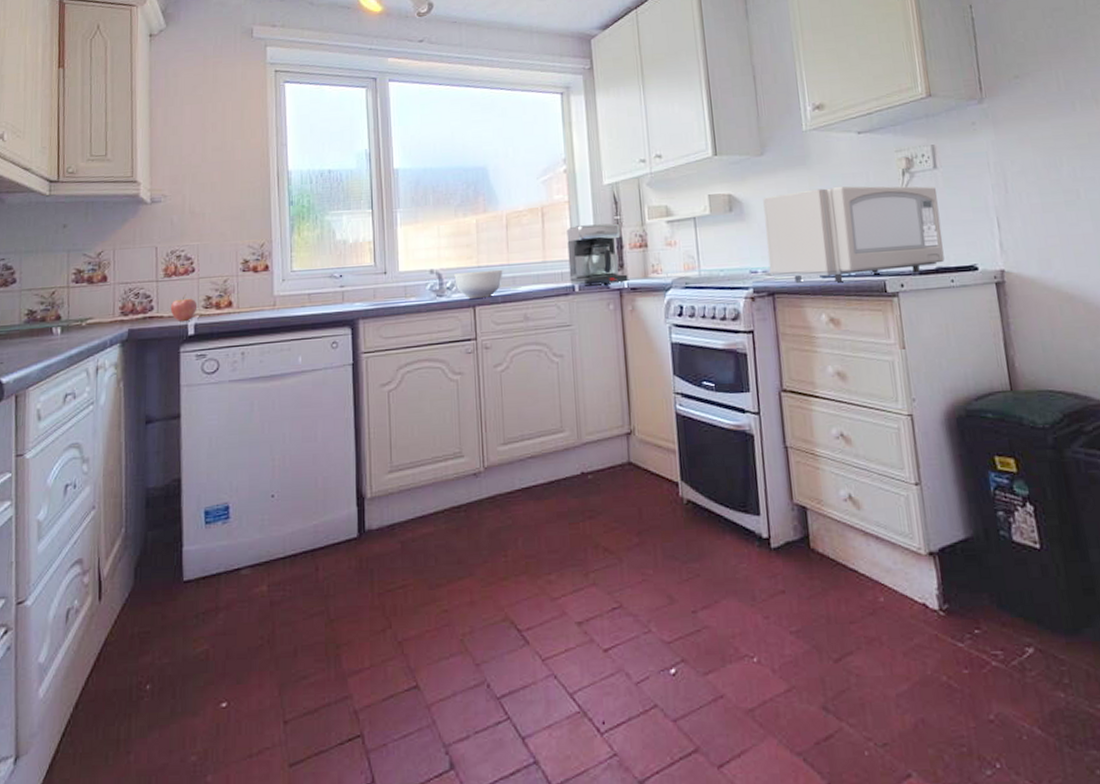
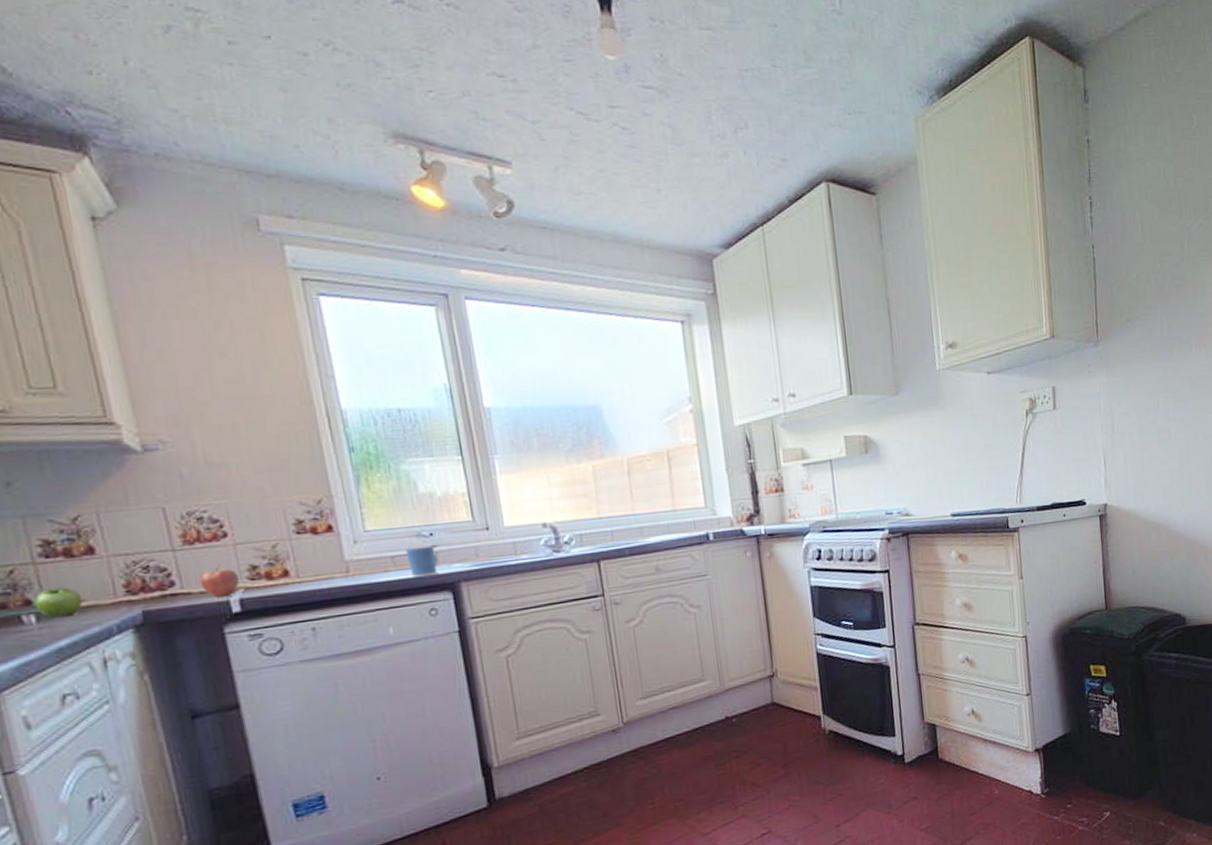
fruit: none [63,307,93,331] -> present [35,587,83,619]
mug: none [320,286,342,313] -> present [406,546,437,577]
bowl: present [454,269,503,299] -> none [572,520,629,553]
coffee maker: present [566,223,628,286] -> none [696,467,765,534]
microwave: present [763,186,945,283] -> none [898,426,1059,523]

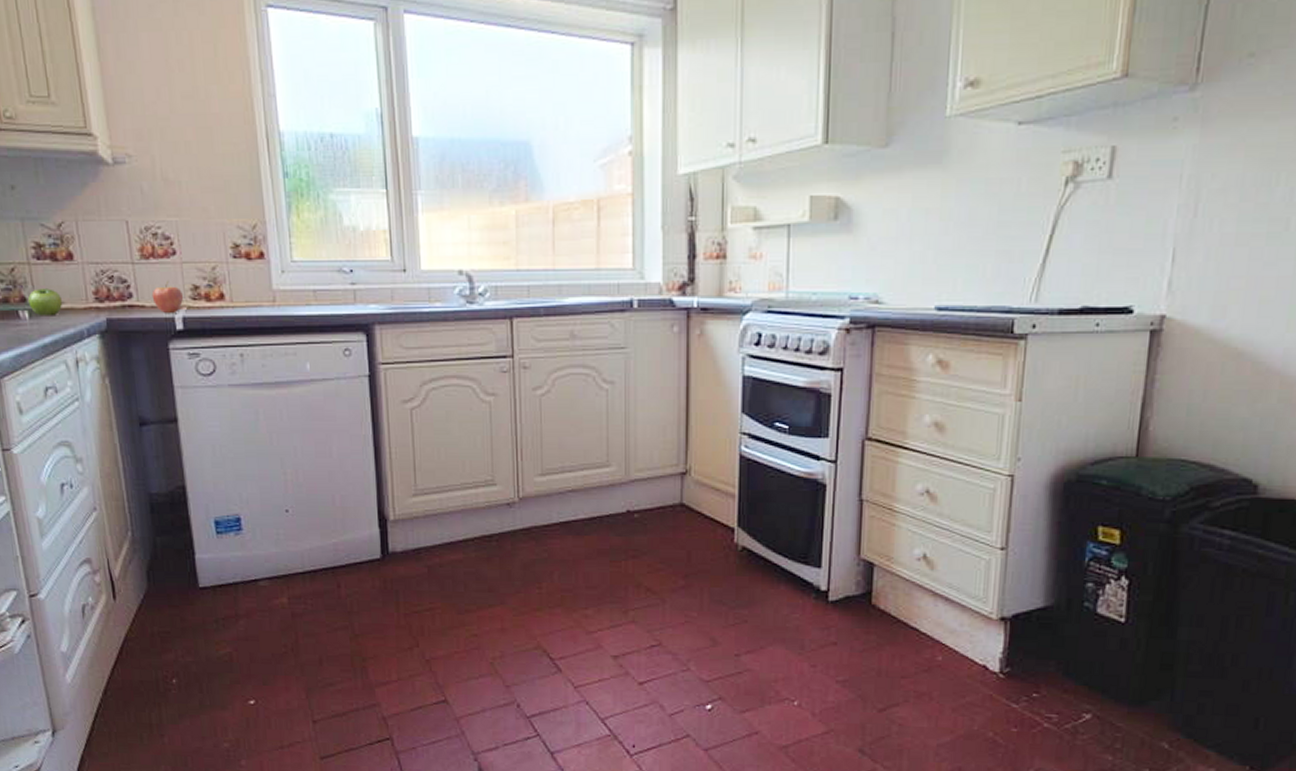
mug: present [406,546,437,577] -> none [327,283,354,314]

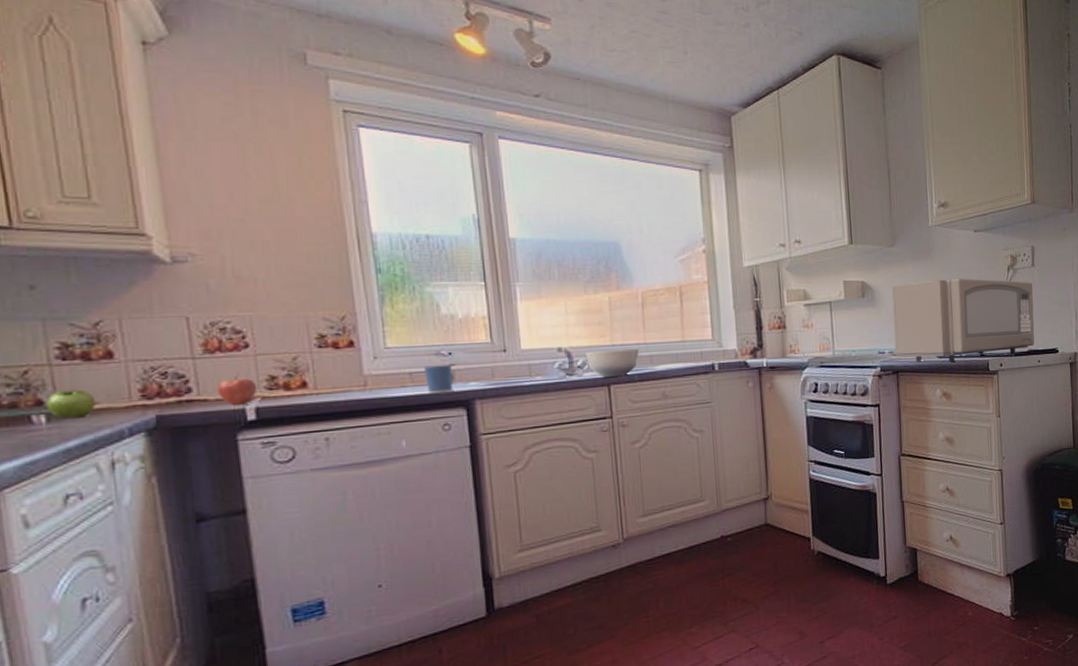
mug: none [327,283,354,314] -> present [424,364,454,393]
bowl: none [488,275,547,308] -> present [585,348,640,377]
microwave: none [873,194,1105,316] -> present [892,278,1035,363]

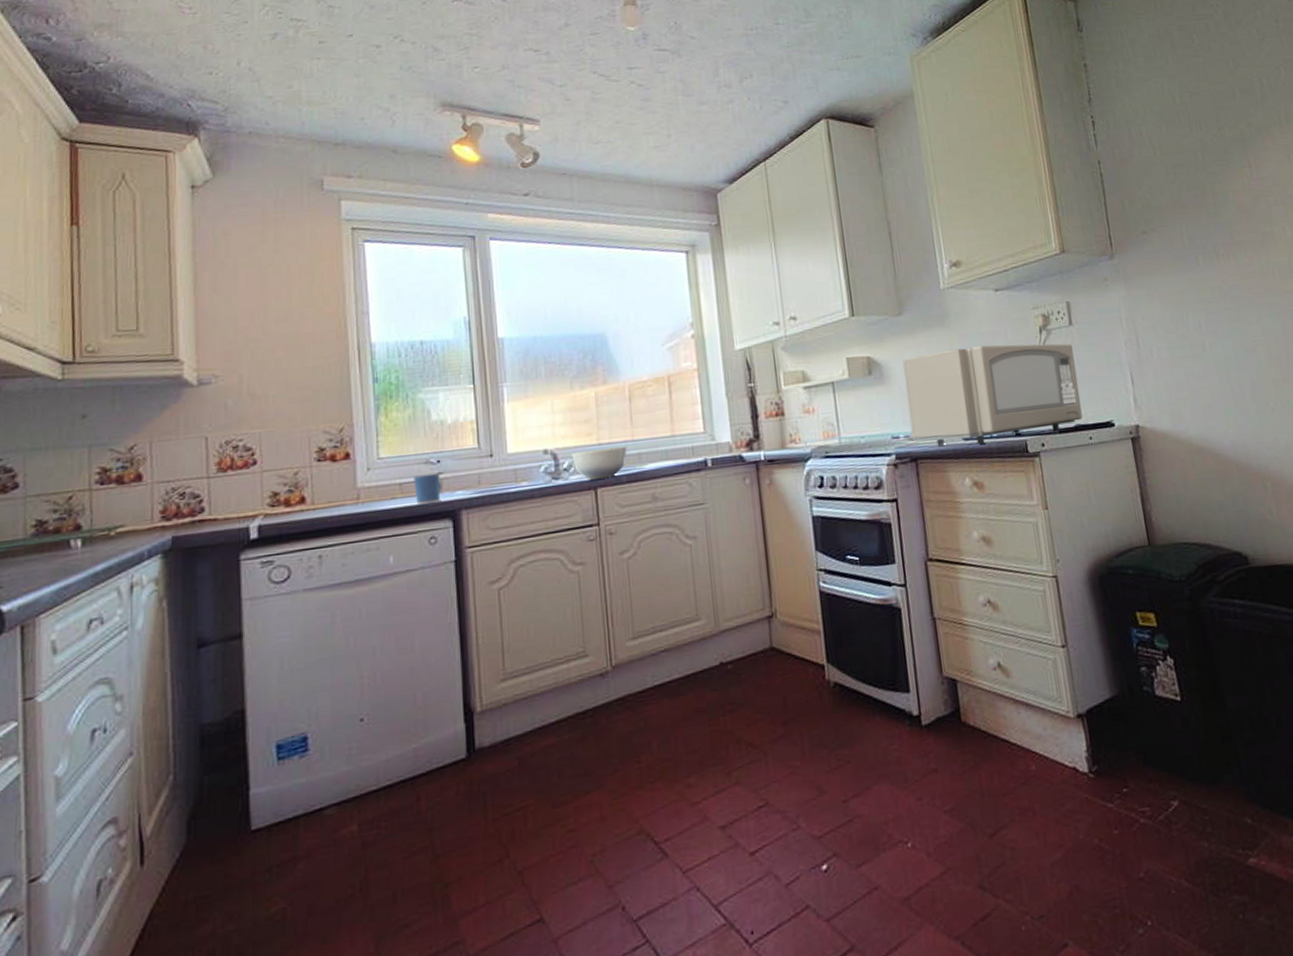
fruit: present [47,389,97,420] -> none [84,513,124,543]
fruit: present [217,372,258,406] -> none [226,490,261,525]

